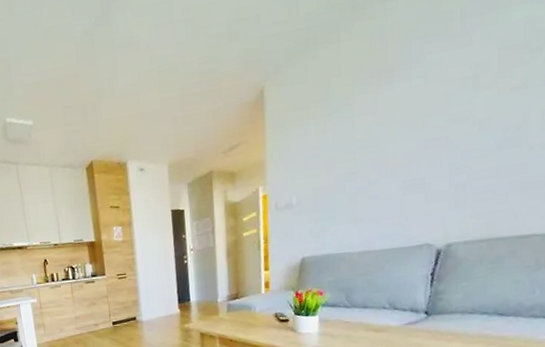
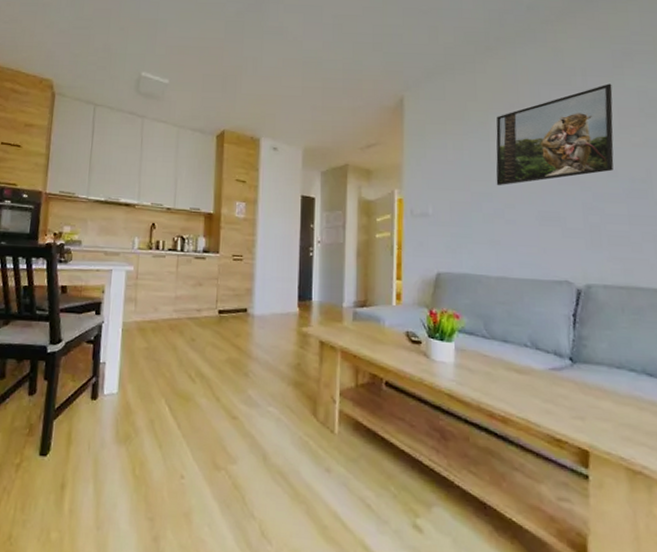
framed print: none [360,20,495,164] -> present [496,83,614,186]

